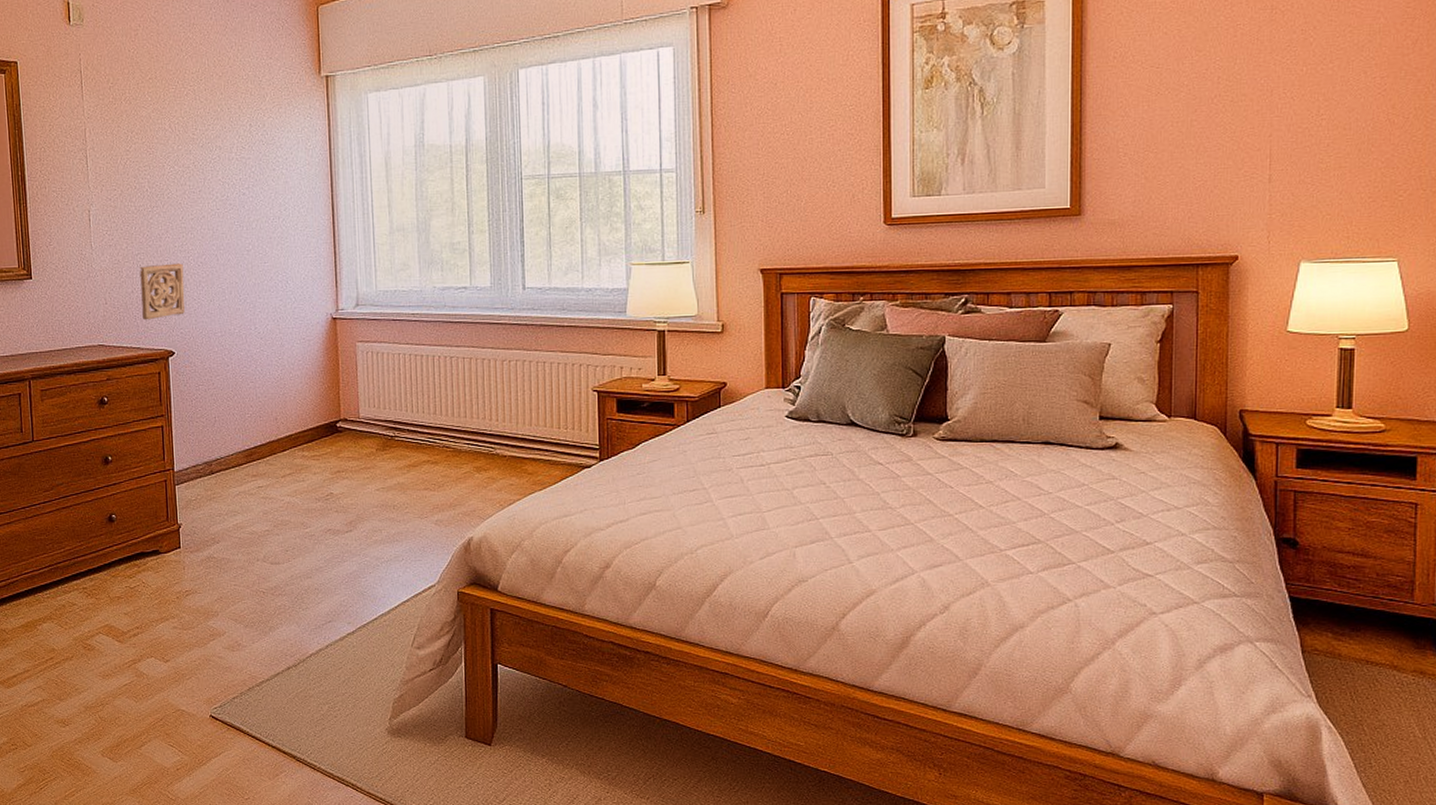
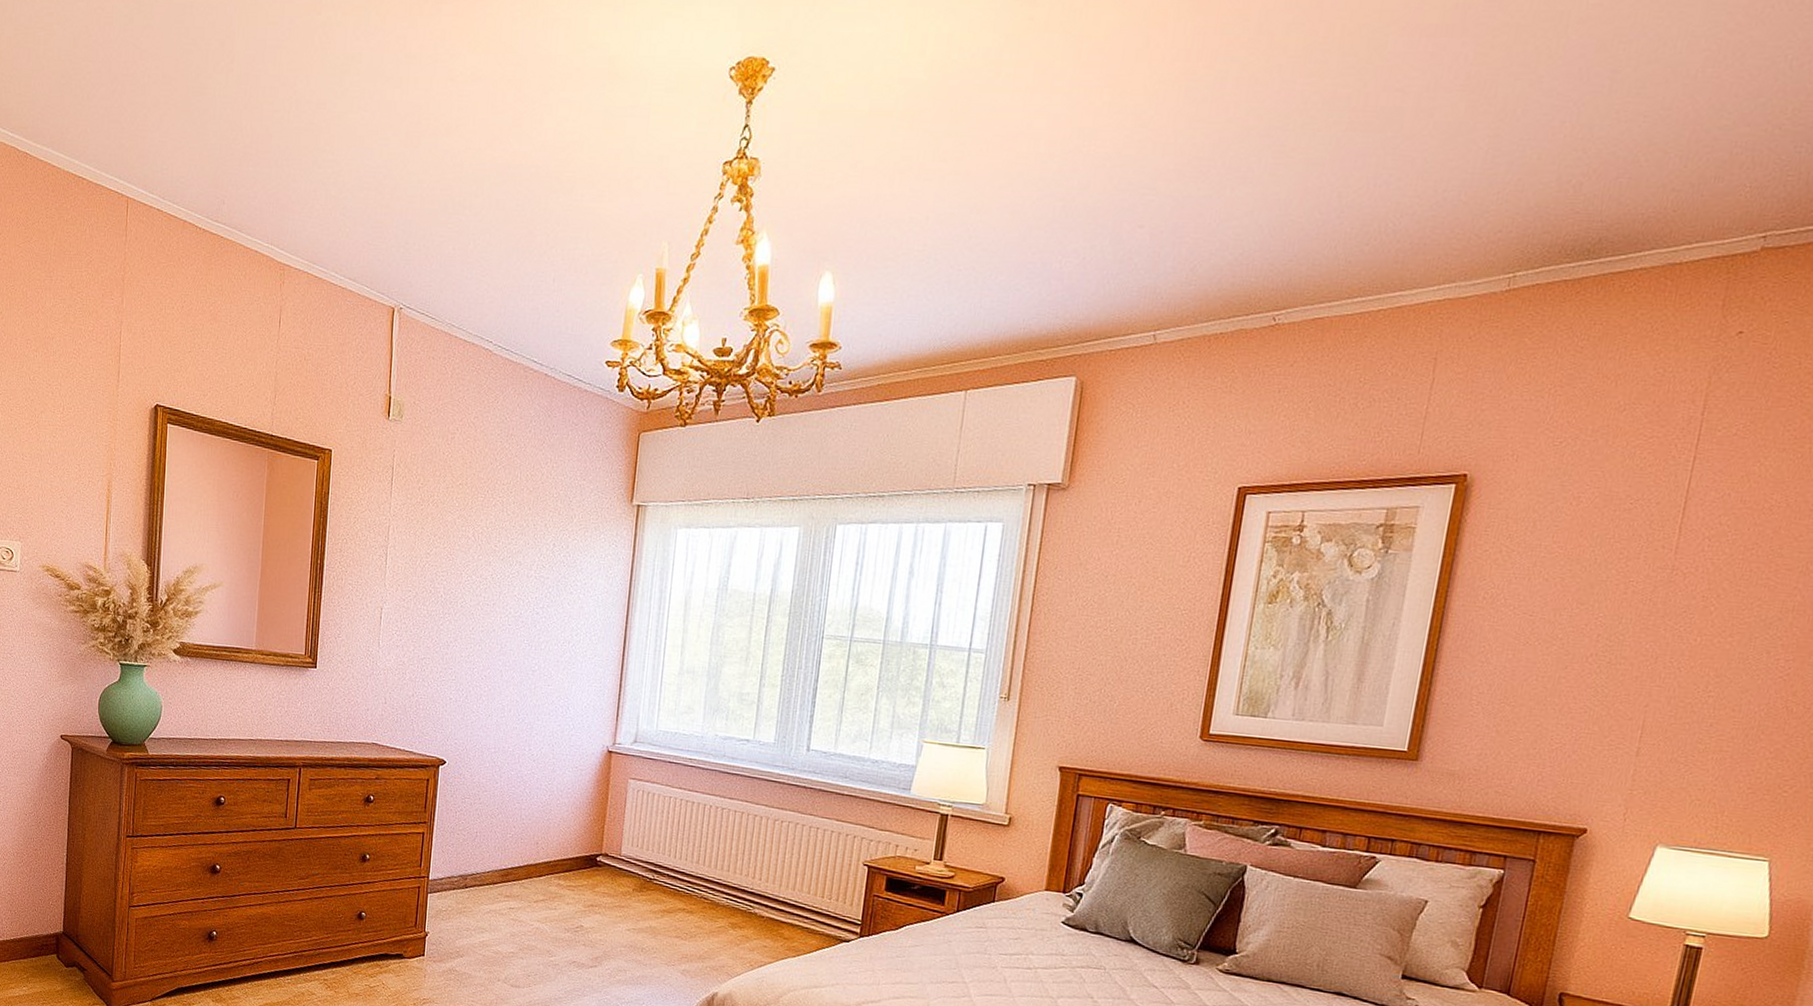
wall ornament: present [140,263,185,320] -> none [419,671,467,726]

